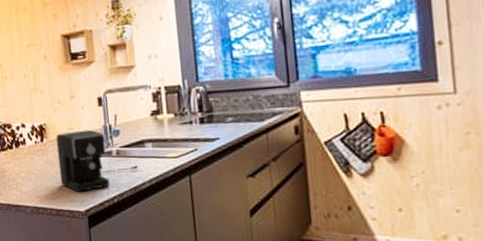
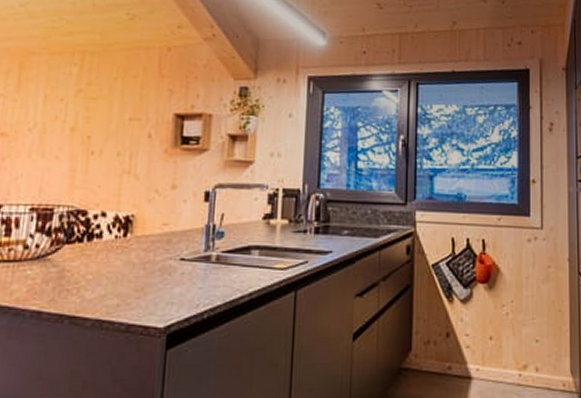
coffee maker: present [55,129,138,192] -> none [139,227,239,303]

